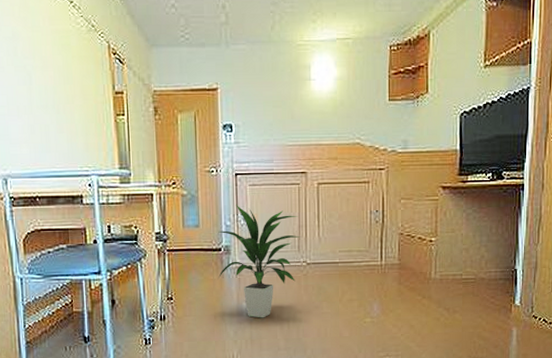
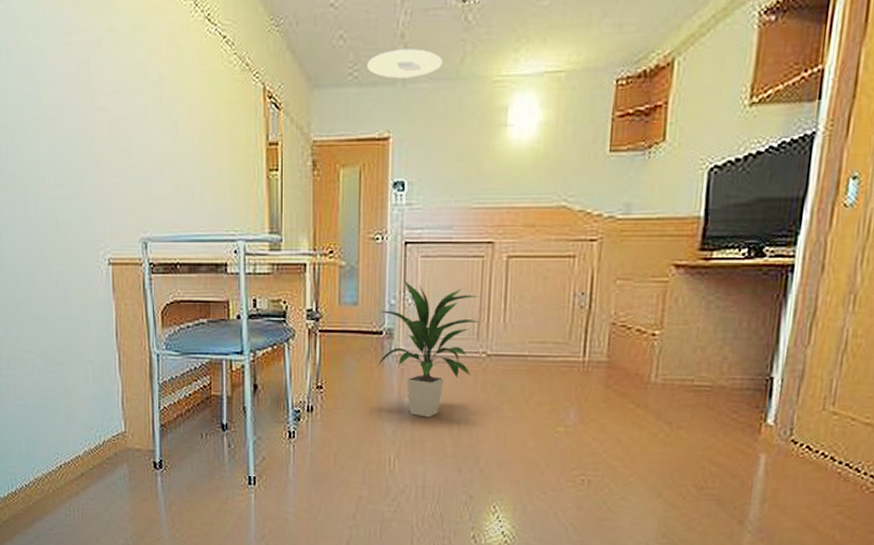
ceiling light: none [196,17,258,41] -> present [367,49,444,79]

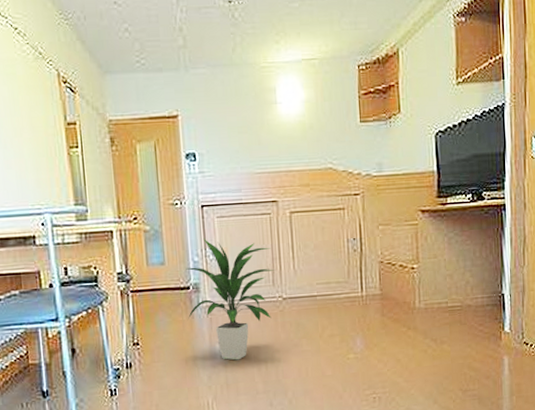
ceiling light: present [367,49,444,79] -> none [152,40,218,65]

